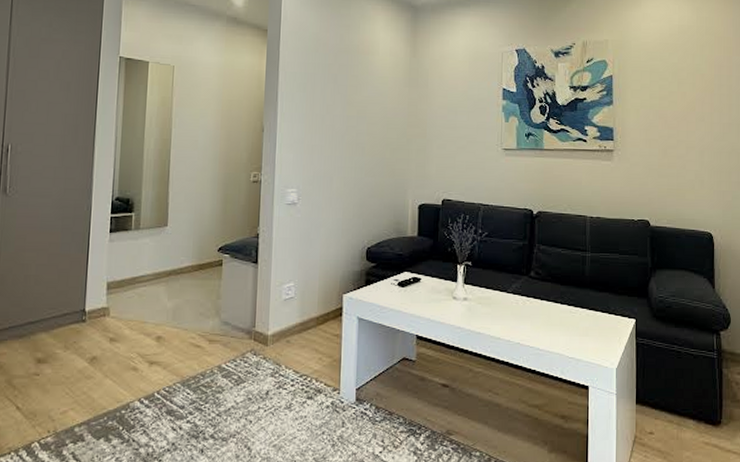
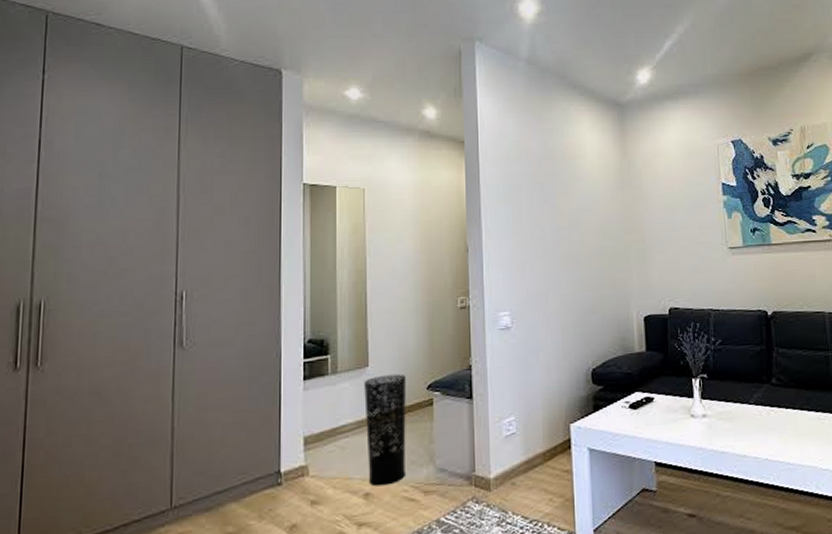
umbrella stand: none [161,235,200,332] -> present [364,374,406,486]

